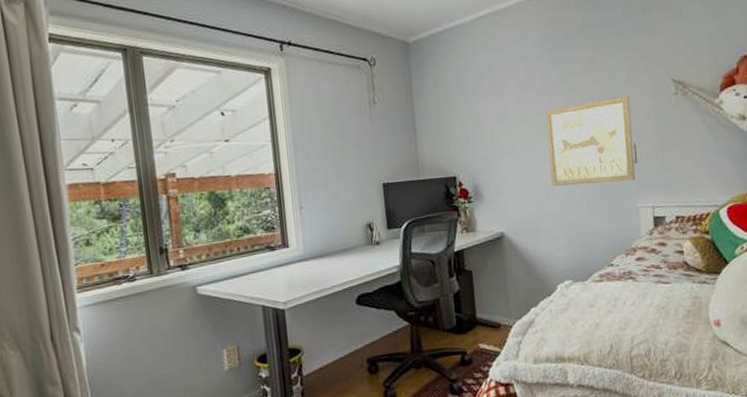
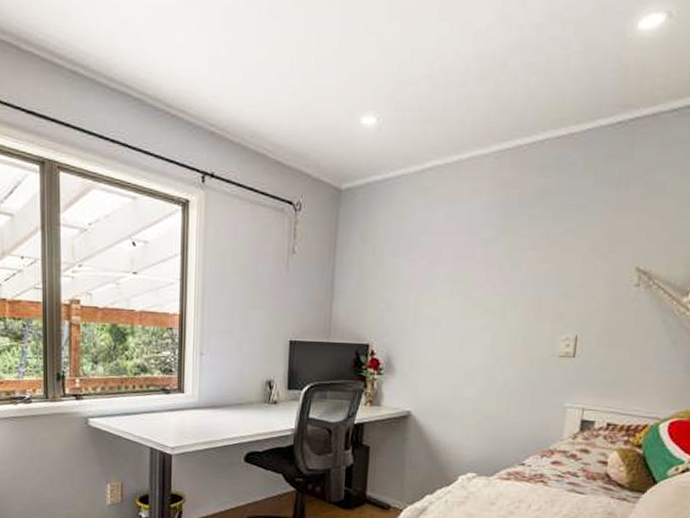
wall art: present [545,95,636,186] -> none [472,279,582,376]

